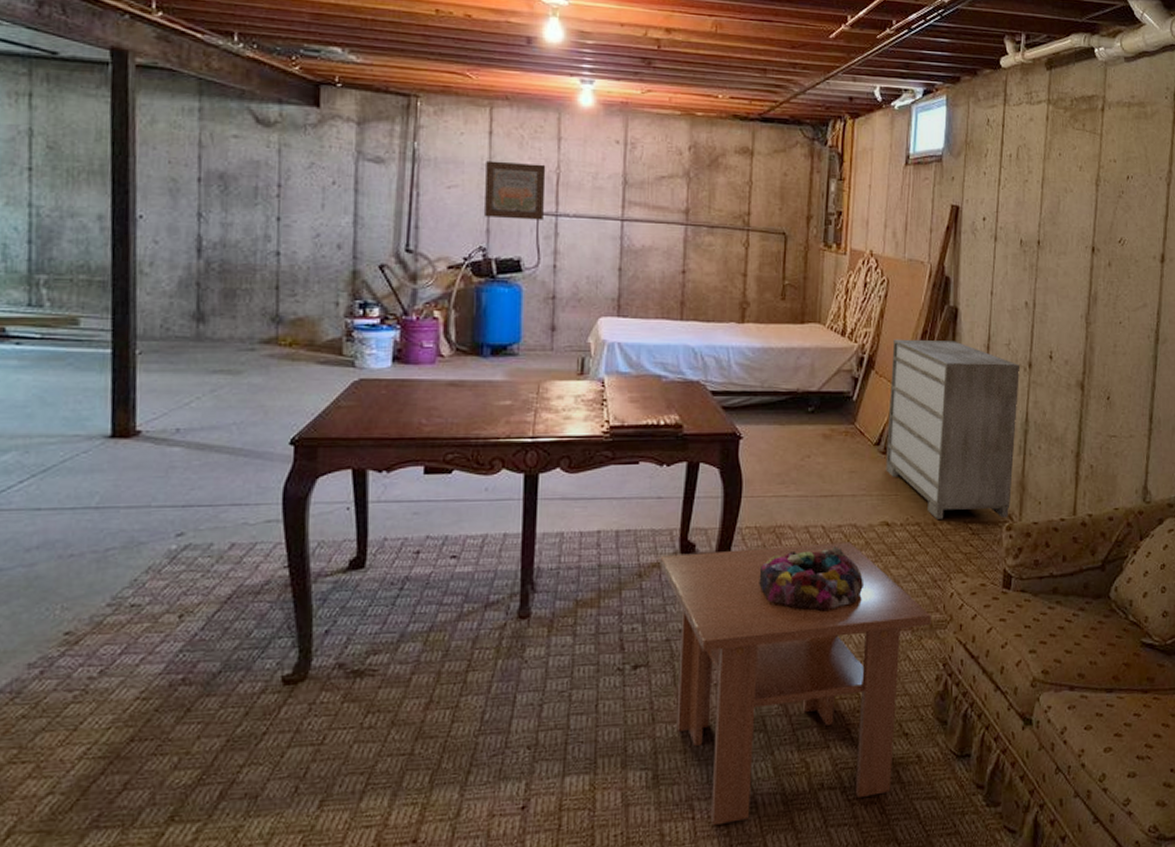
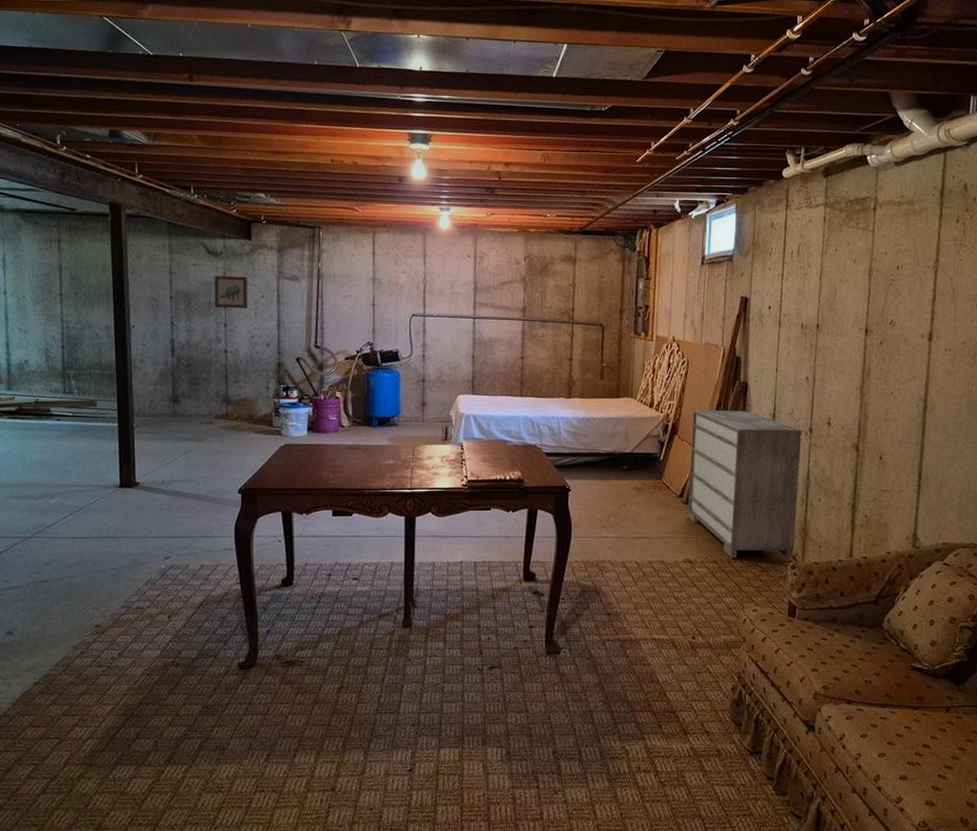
wall art: none [263,151,313,198] -> present [214,275,248,308]
wall art: present [485,160,546,220] -> none [371,275,415,320]
coffee table: present [660,542,931,826] -> none [508,575,727,795]
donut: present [759,547,865,611] -> none [586,579,672,629]

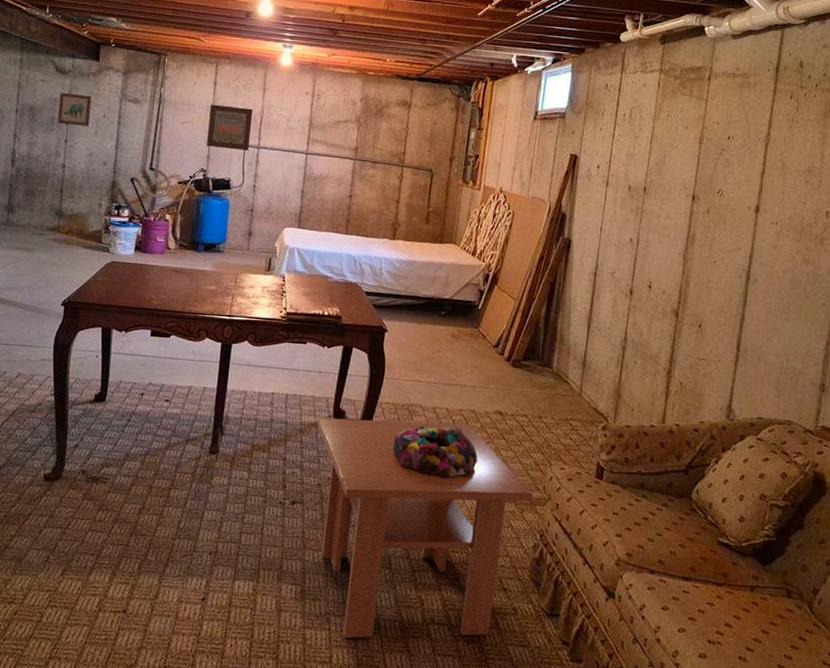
wall art: none [371,275,415,320] -> present [207,104,253,151]
coffee table: none [508,575,727,795] -> present [317,418,532,639]
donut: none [586,579,672,629] -> present [393,426,478,478]
dresser: present [688,409,802,558] -> none [502,261,623,419]

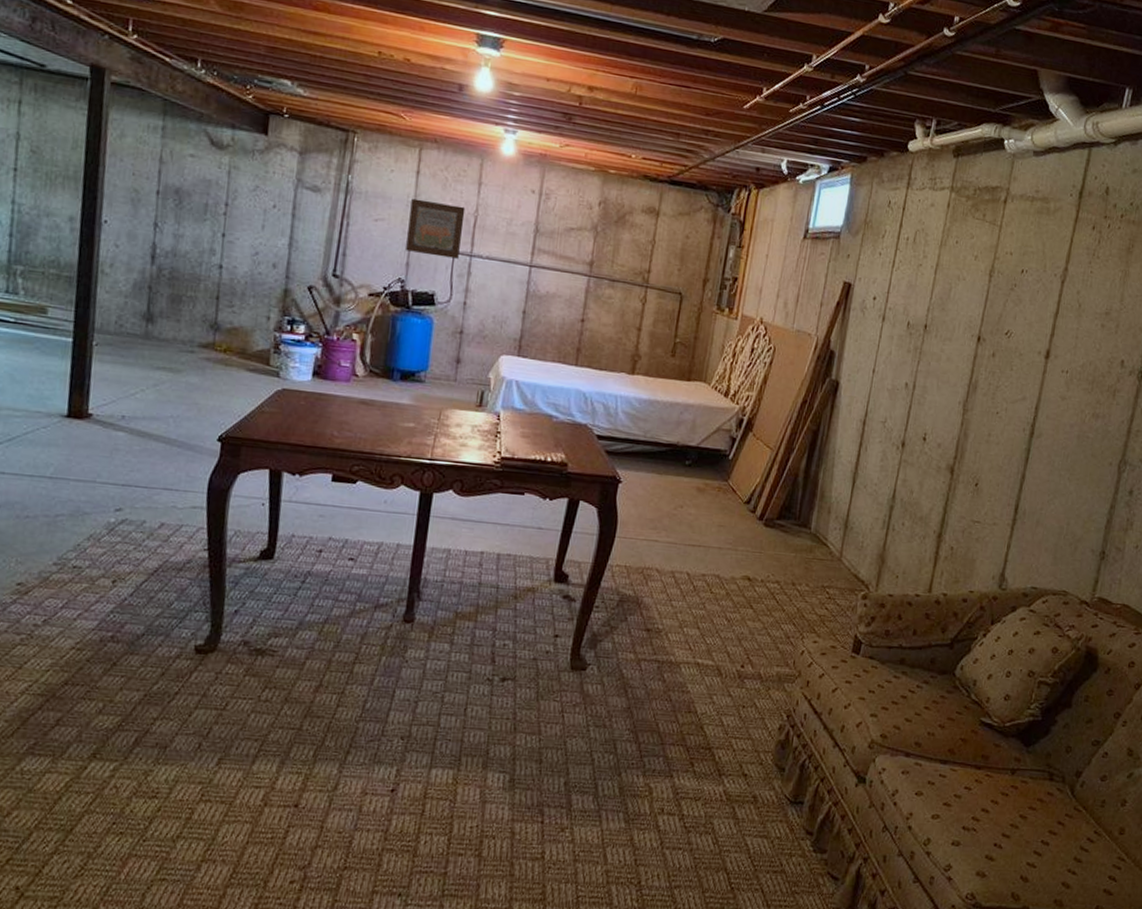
wall art: present [57,92,92,127] -> none [212,172,258,218]
coffee table: present [317,418,532,639] -> none [534,582,781,832]
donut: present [393,426,478,478] -> none [623,593,721,651]

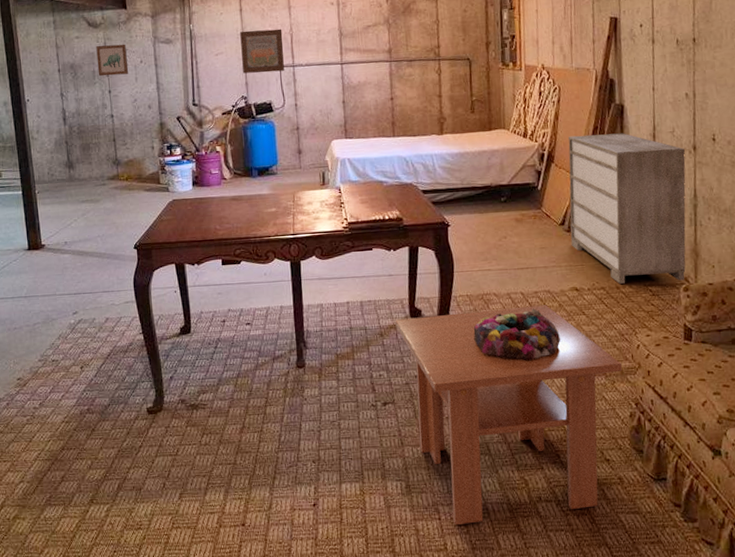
wall art: none [212,172,258,218] -> present [96,44,129,77]
coffee table: none [534,582,781,832] -> present [395,305,622,526]
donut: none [623,593,721,651] -> present [473,309,561,360]
dresser: none [753,405,894,587] -> present [568,133,686,284]

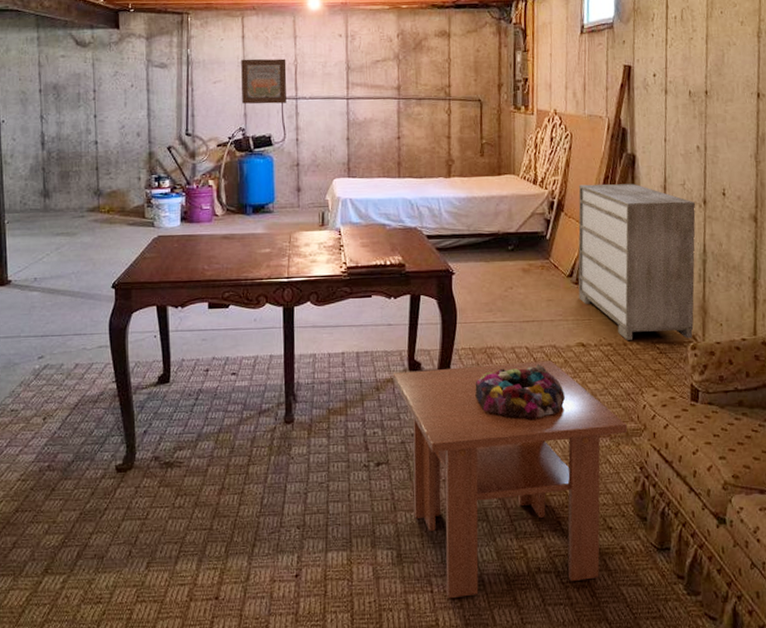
wall art: present [96,44,129,77] -> none [83,66,118,100]

